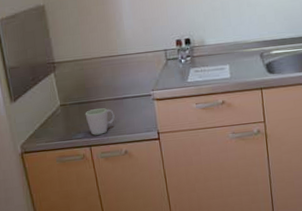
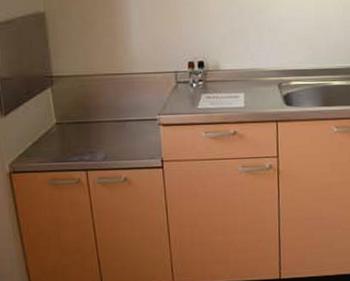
mug: present [85,108,115,135] -> none [83,130,116,159]

